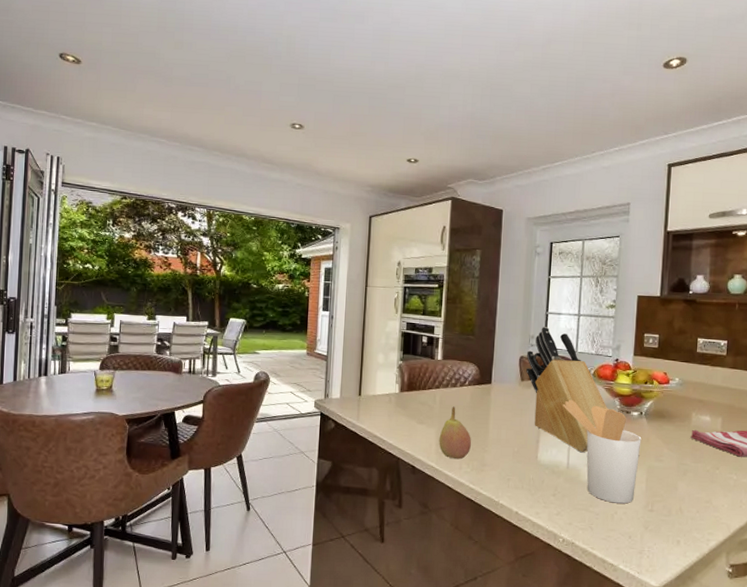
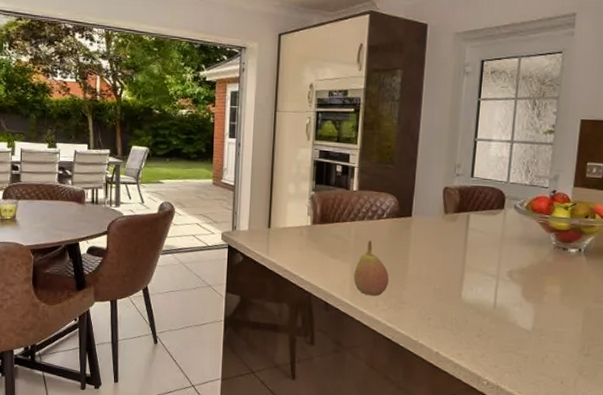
knife block: present [526,326,608,453] -> none [450,154,542,292]
utensil holder: present [563,399,642,504] -> none [491,234,579,347]

